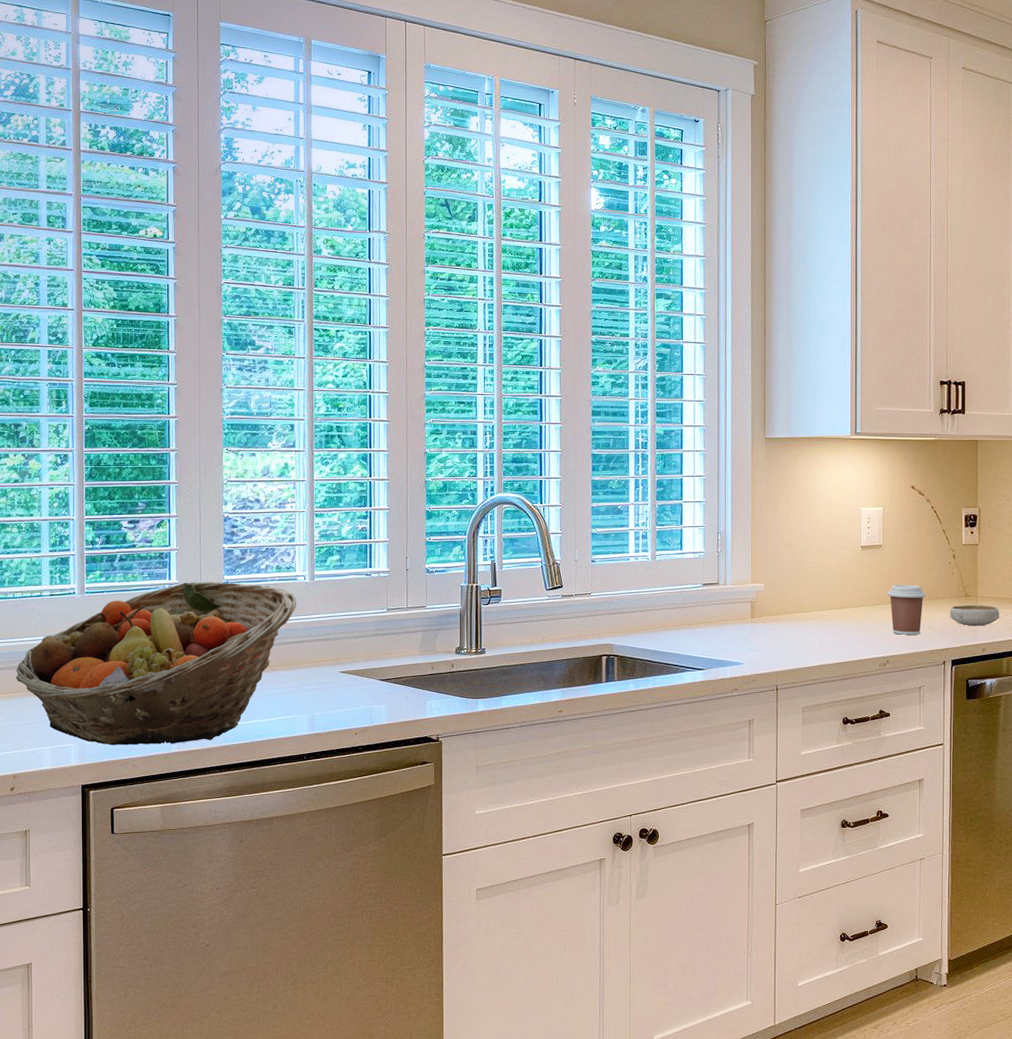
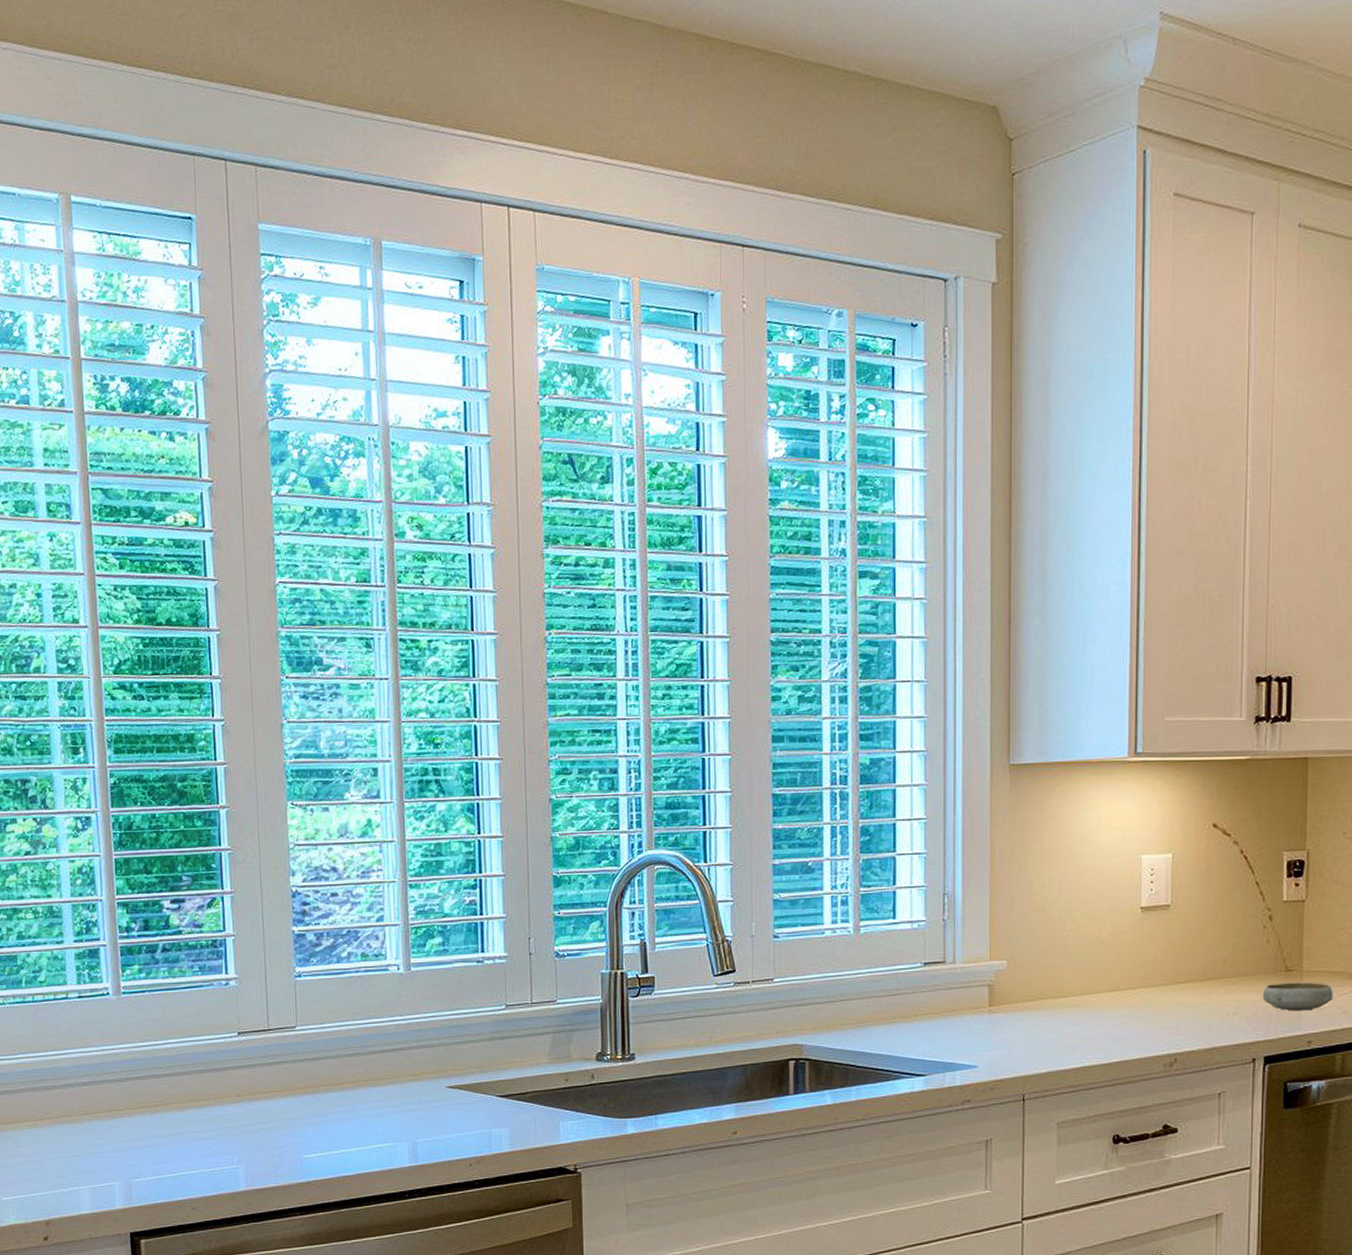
fruit basket: present [16,582,297,746] -> none [41,975,390,1184]
coffee cup: present [887,584,926,635] -> none [1176,957,1231,1025]

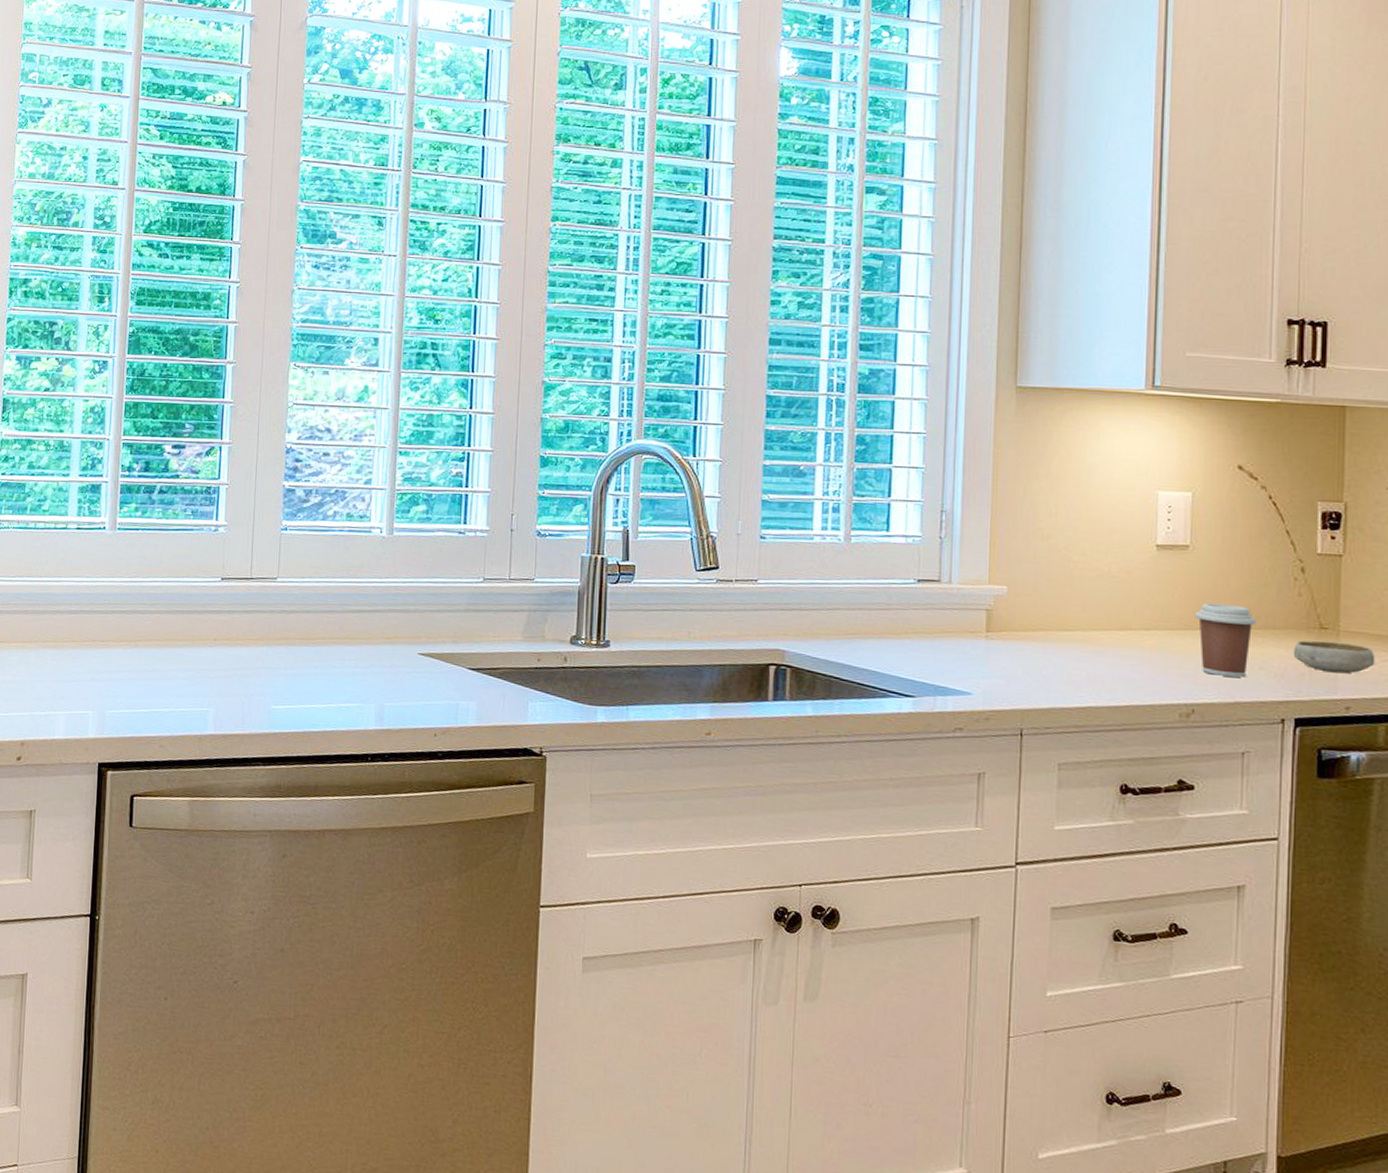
coffee cup: none [1176,957,1231,1025] -> present [1195,603,1257,677]

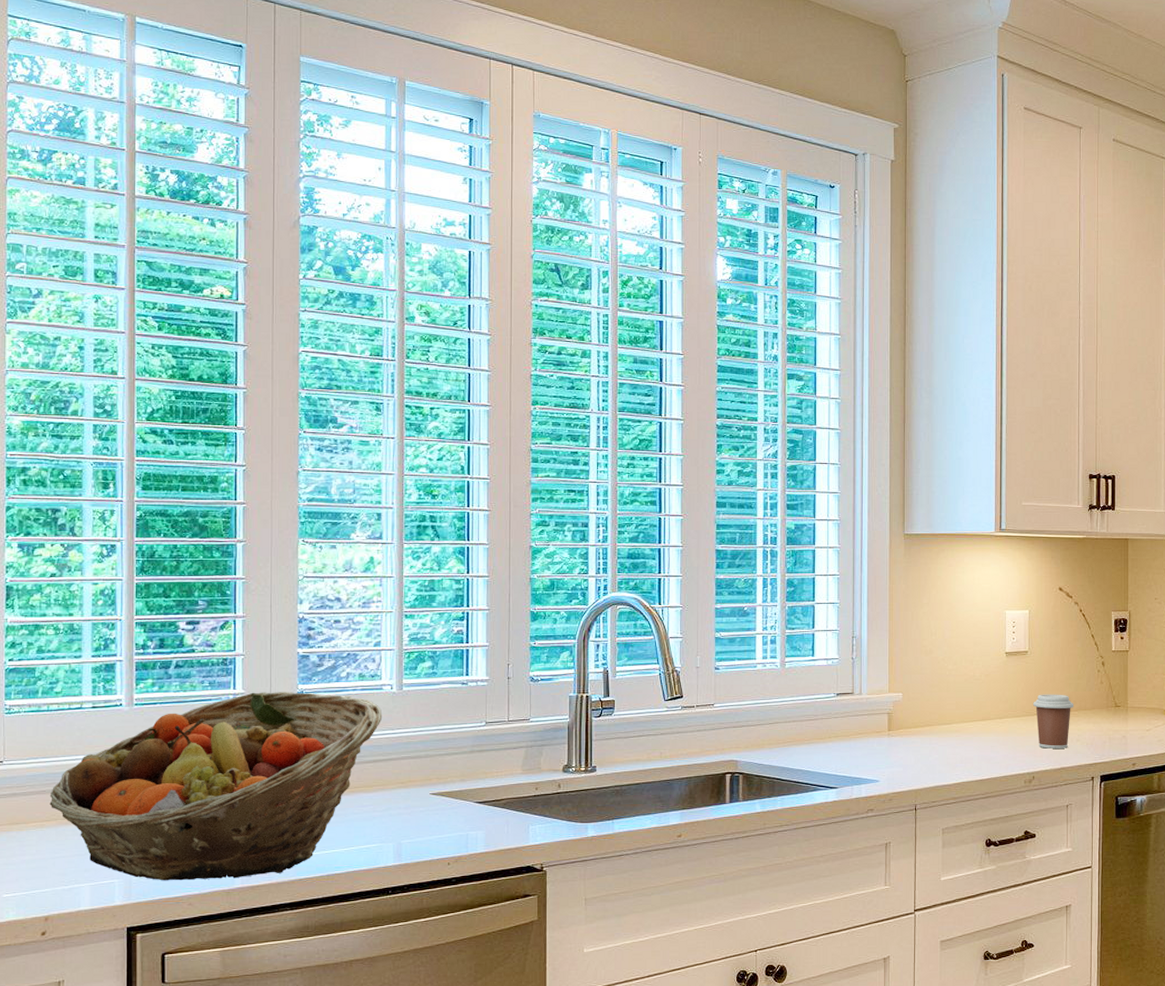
fruit basket: none [31,525,370,724] -> present [49,692,383,881]
bowl: present [1293,640,1375,674] -> none [1098,716,1151,739]

